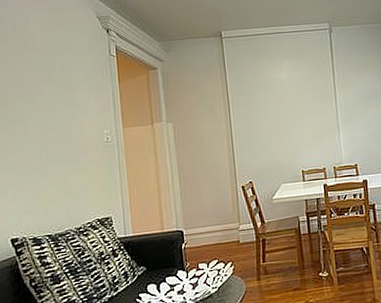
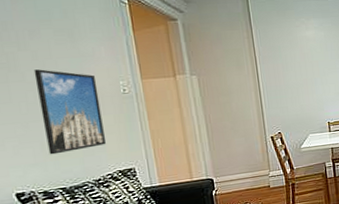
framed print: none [35,120,89,202] -> present [33,69,107,155]

